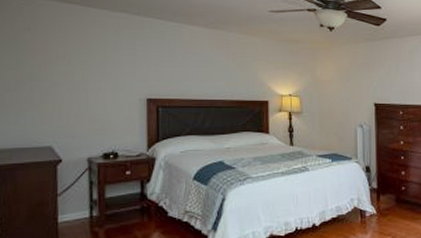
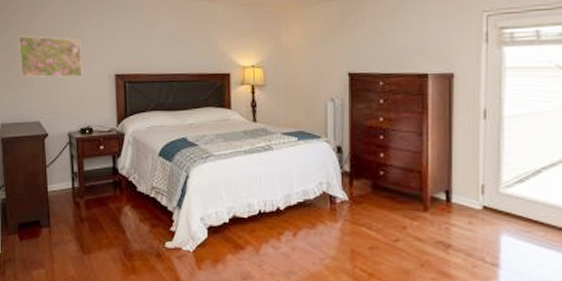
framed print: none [29,54,109,100] -> present [18,35,83,78]

